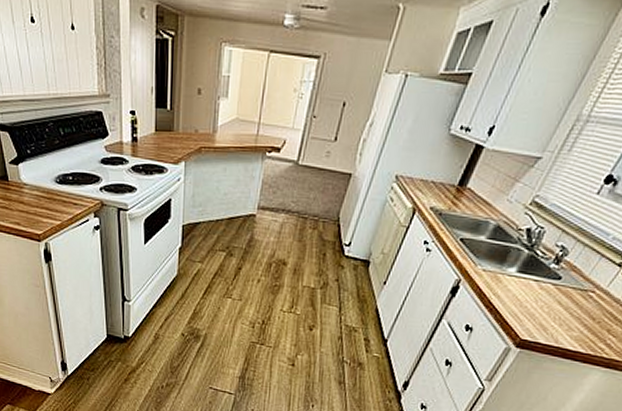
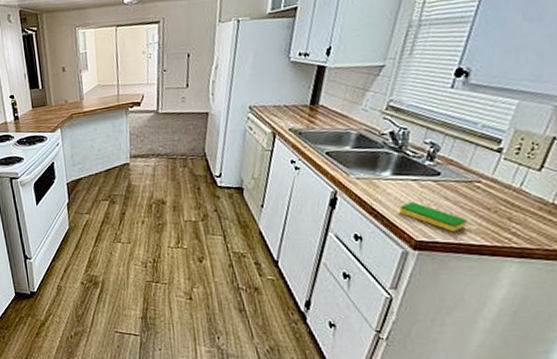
dish sponge: none [514,301,572,336] -> present [399,201,467,232]

